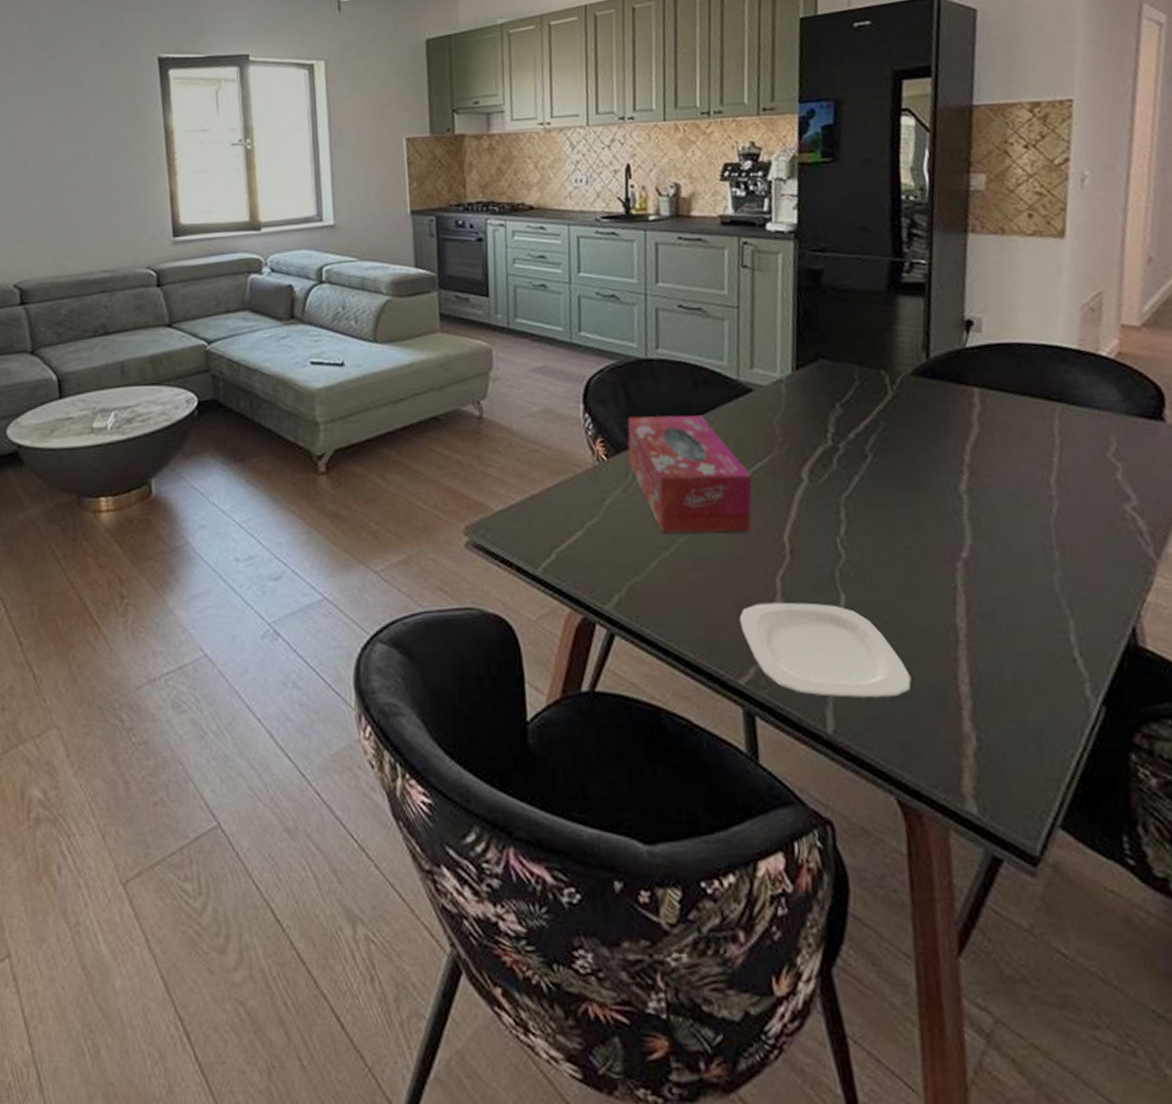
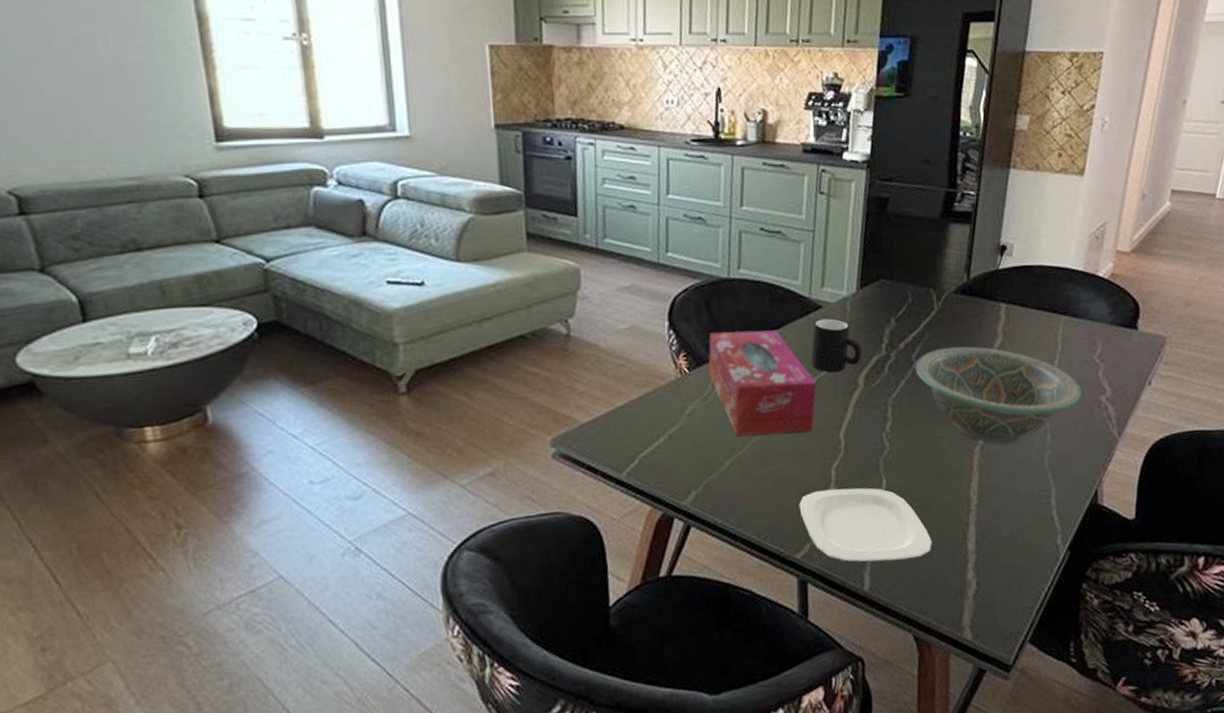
mug: none [743,402,805,465] -> present [810,317,863,373]
decorative bowl: none [870,437,1096,560] -> present [915,346,1081,445]

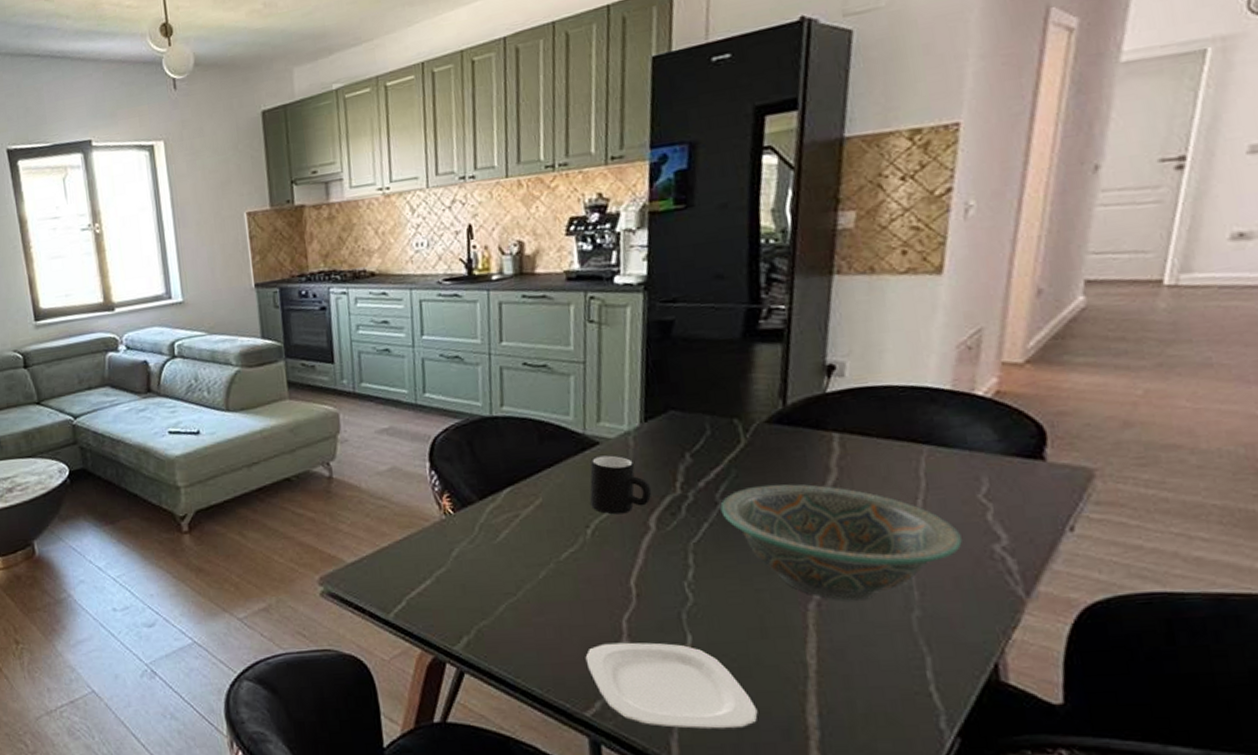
tissue box: present [708,330,816,436] -> none [473,469,598,581]

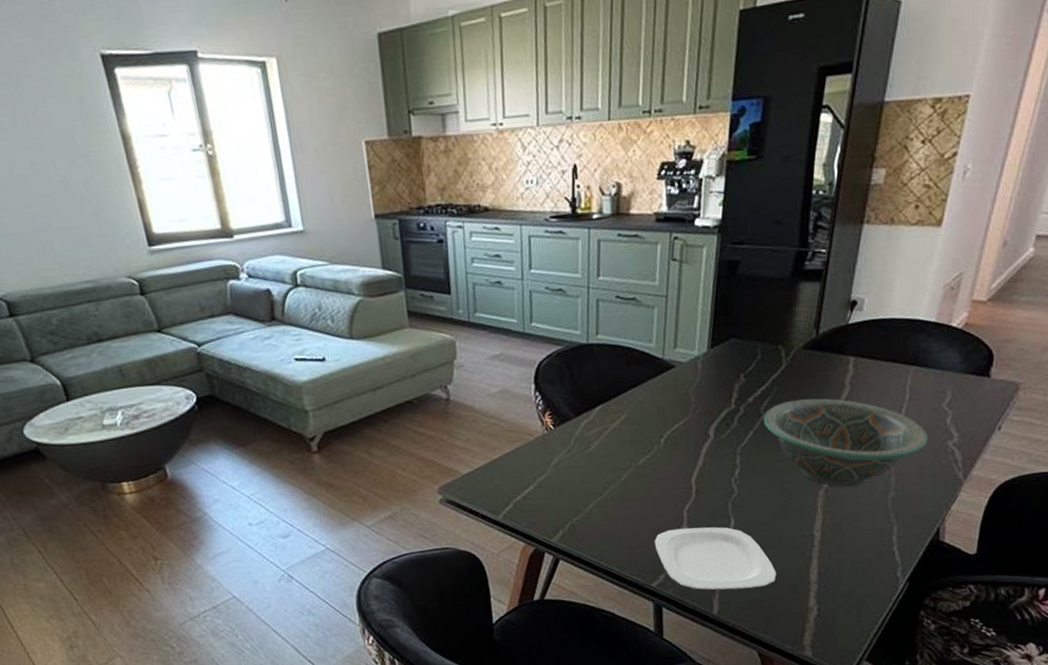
mug: present [589,454,652,515] -> none [664,376,713,426]

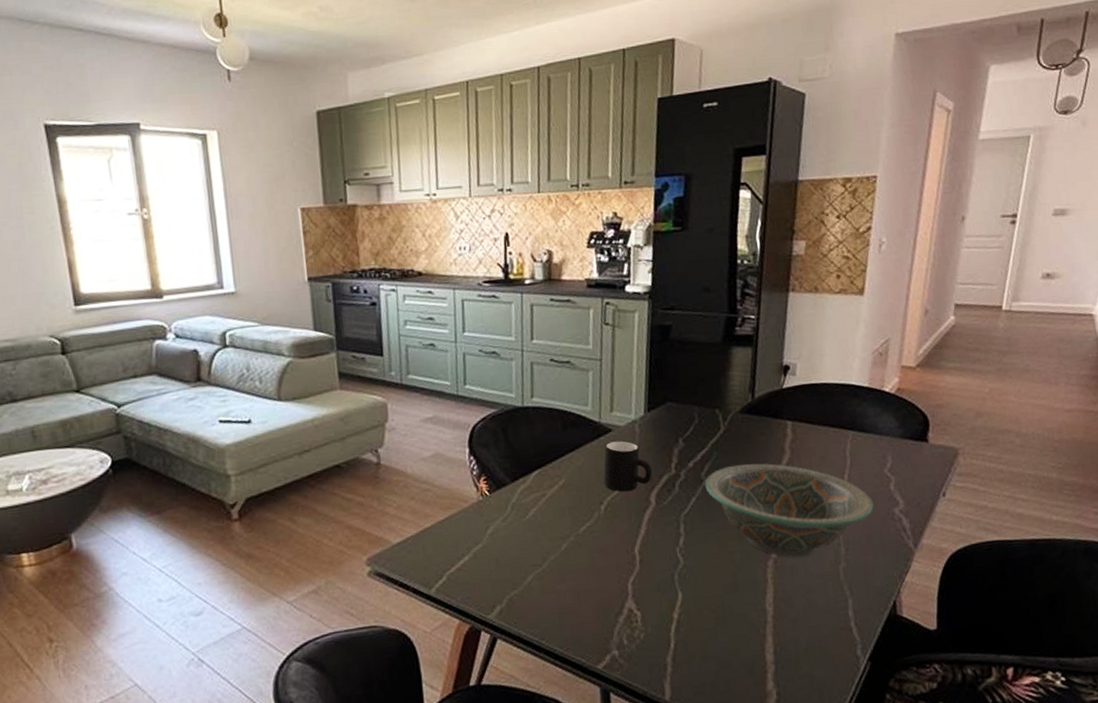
plate: present [654,527,777,591] -> none [598,601,730,674]
mug: none [664,376,713,426] -> present [603,440,653,492]

